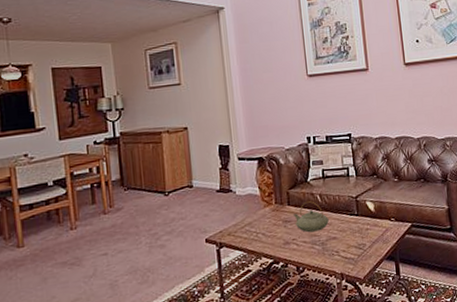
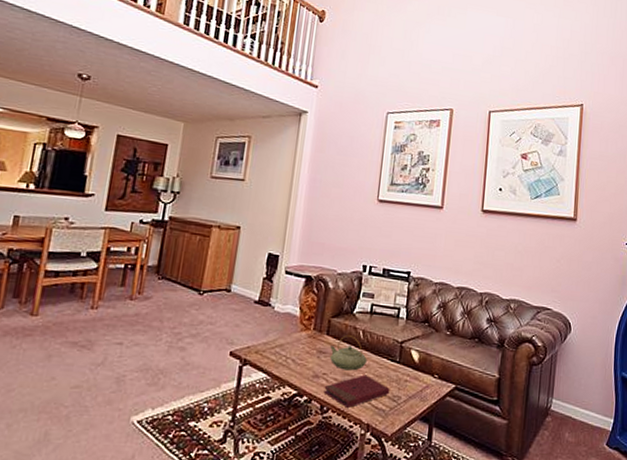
book: none [296,232,355,264] -> present [323,374,390,408]

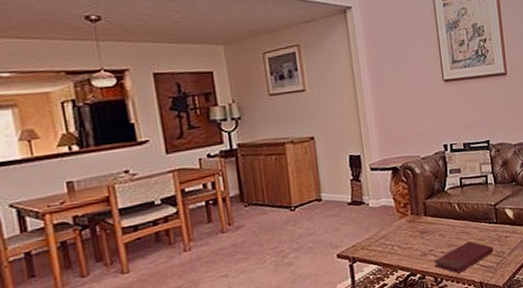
teapot: present [330,335,367,371] -> none [431,210,468,243]

